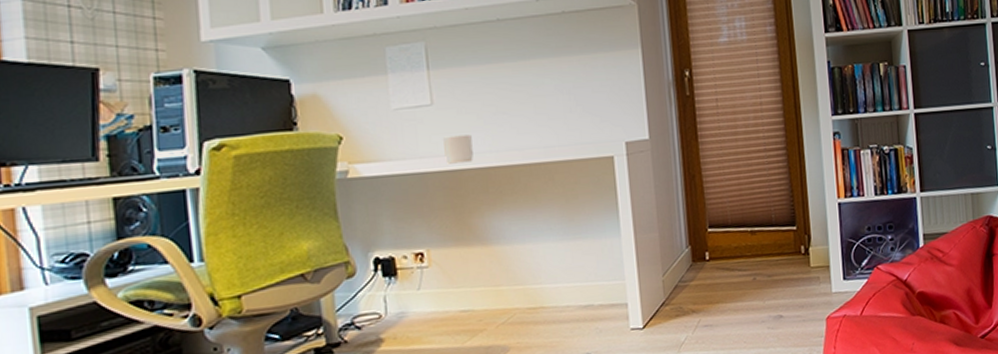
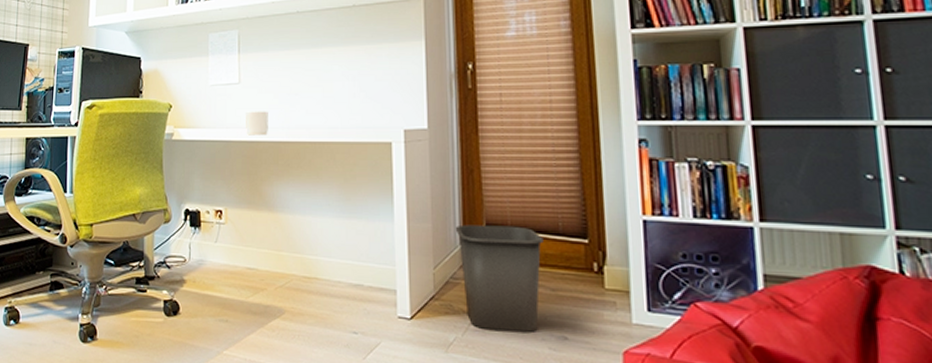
waste bin: none [680,223,760,324] -> present [455,224,544,333]

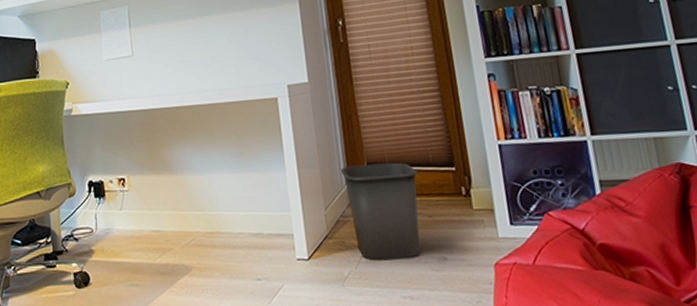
mug: present [245,111,268,136] -> none [140,79,163,104]

